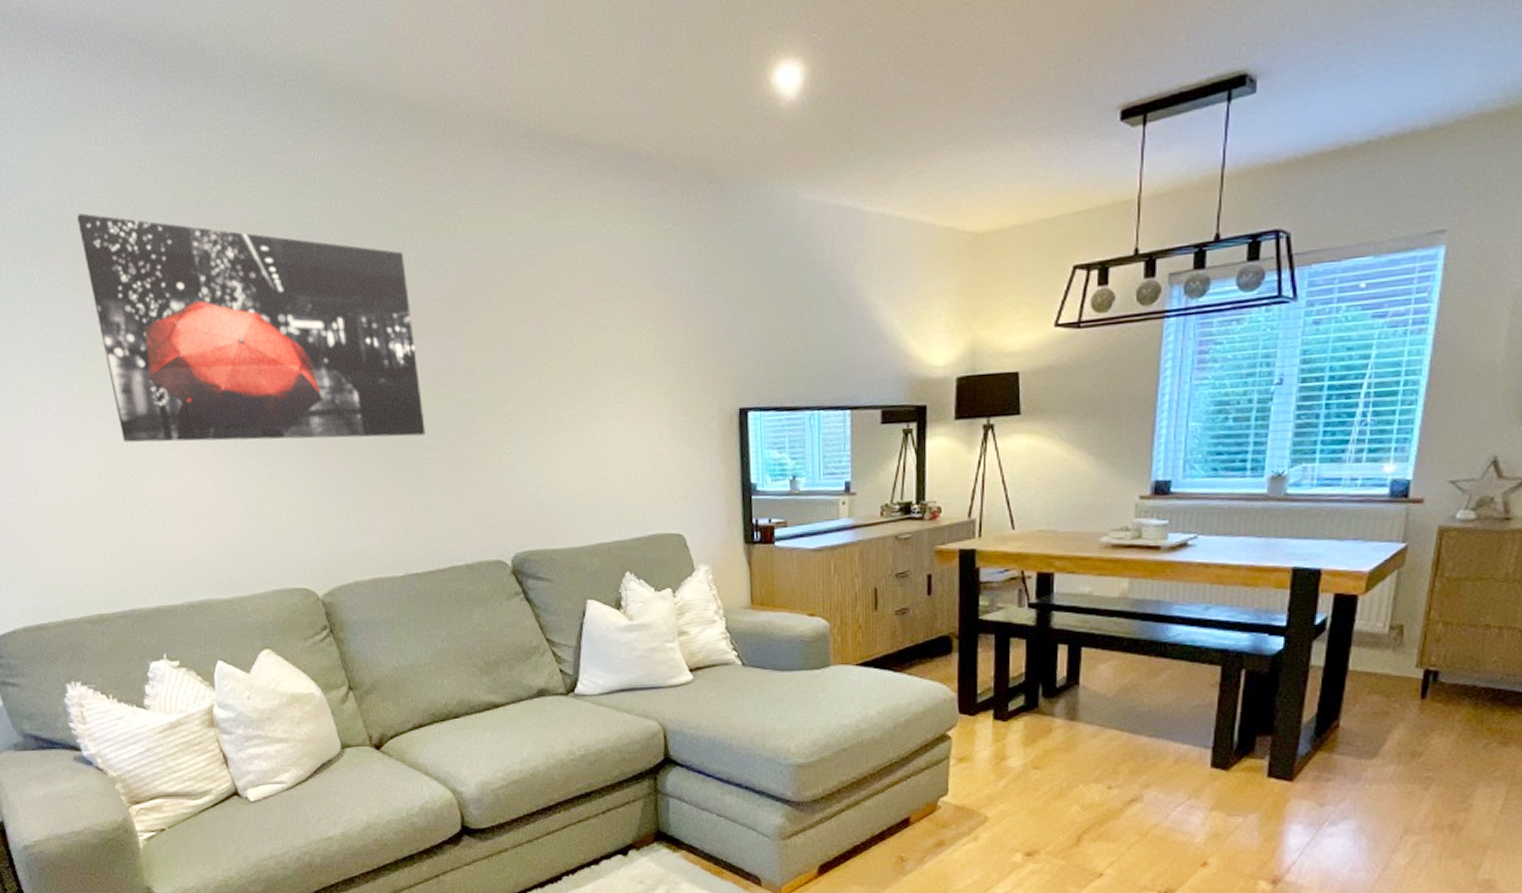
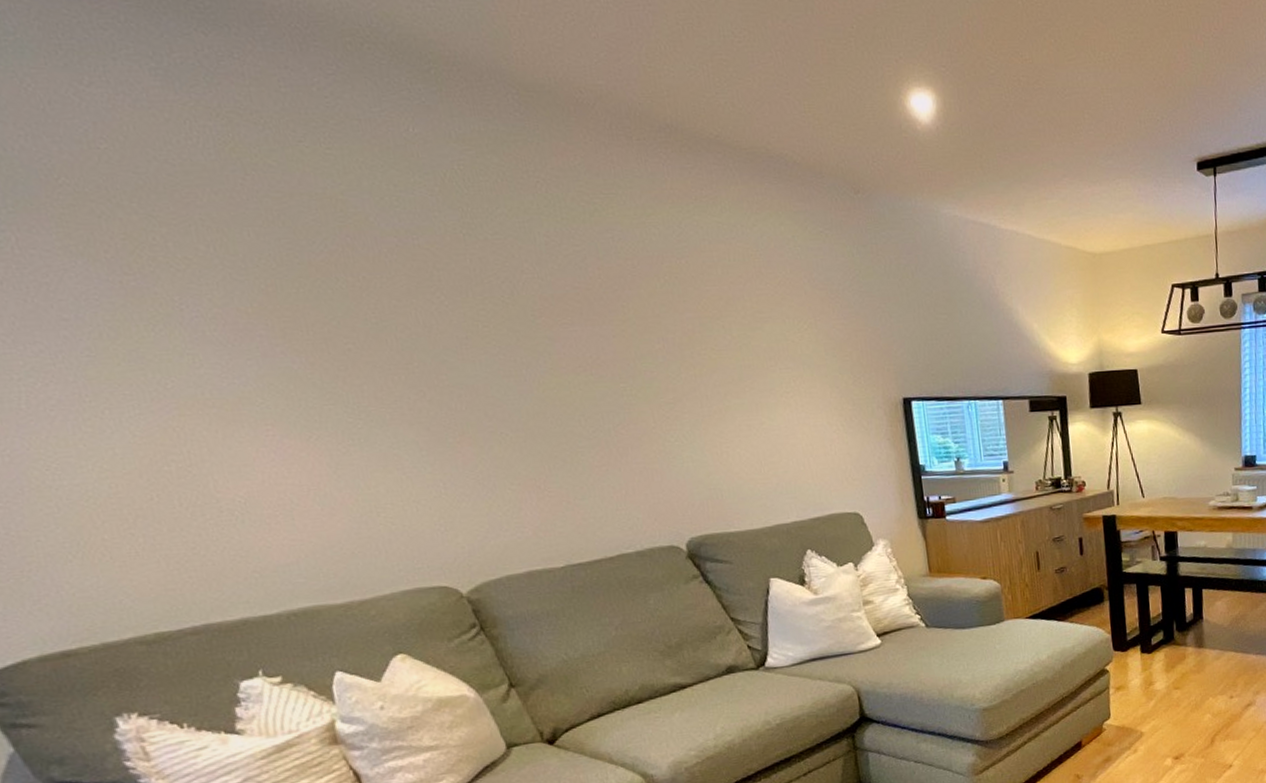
wall art: present [77,213,426,443] -> none [70,165,577,435]

